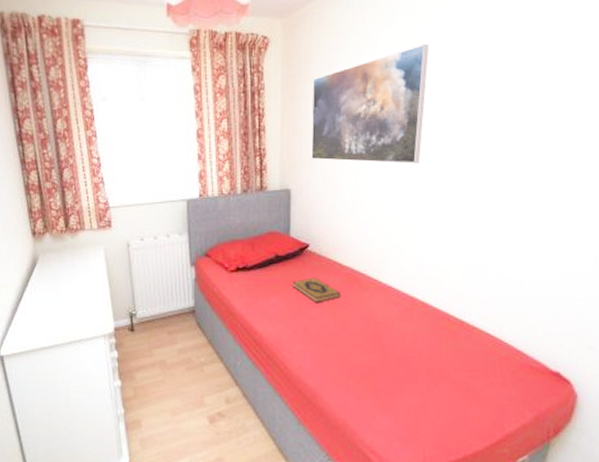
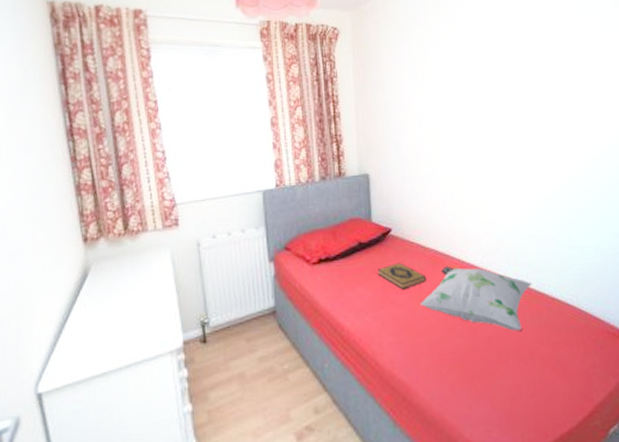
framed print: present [311,44,428,164] -> none [383,35,488,144]
decorative pillow: none [332,285,452,355] -> present [420,266,532,332]

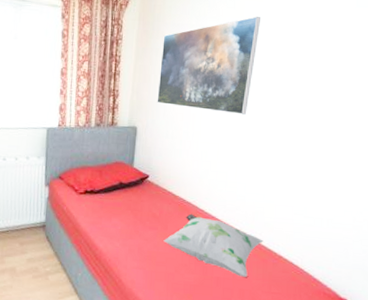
hardback book: present [378,262,427,290] -> none [132,204,173,227]
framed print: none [383,35,488,144] -> present [157,17,260,115]

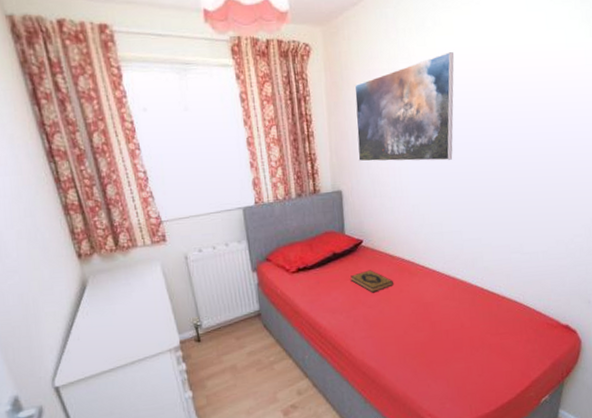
hardback book: none [132,204,173,227] -> present [350,270,394,293]
decorative pillow: present [163,213,264,278] -> none [388,271,486,325]

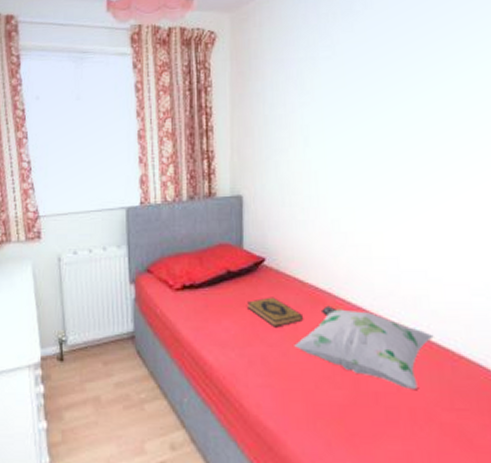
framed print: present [354,52,454,162] -> none [264,39,390,167]
decorative pillow: none [388,271,486,325] -> present [294,305,434,391]

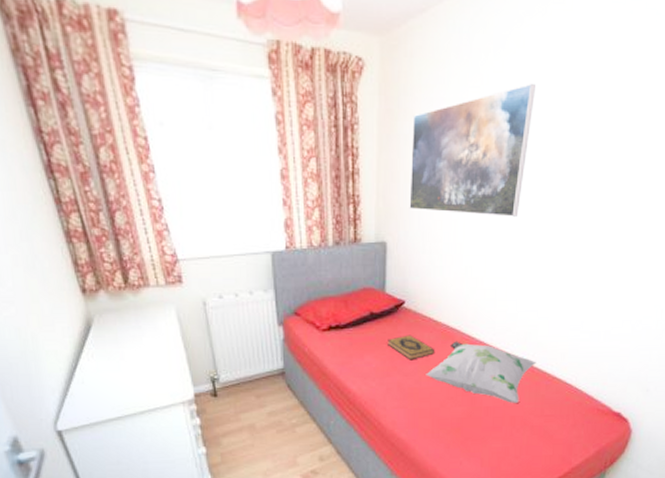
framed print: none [264,39,390,167] -> present [409,84,535,217]

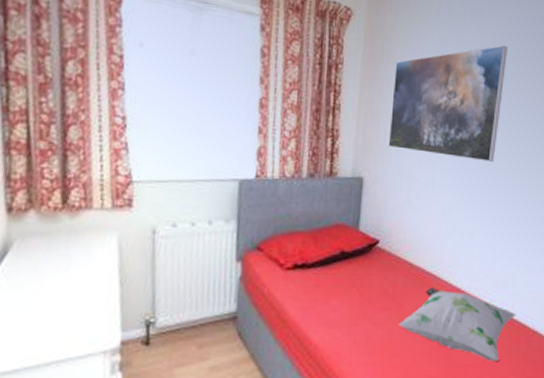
hardback book: present [387,335,436,361] -> none [358,278,410,308]

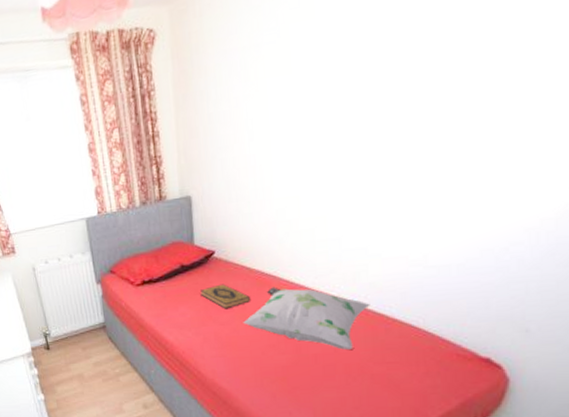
hardback book: none [358,278,410,308] -> present [200,284,251,309]
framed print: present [388,45,507,162] -> none [207,11,340,162]

